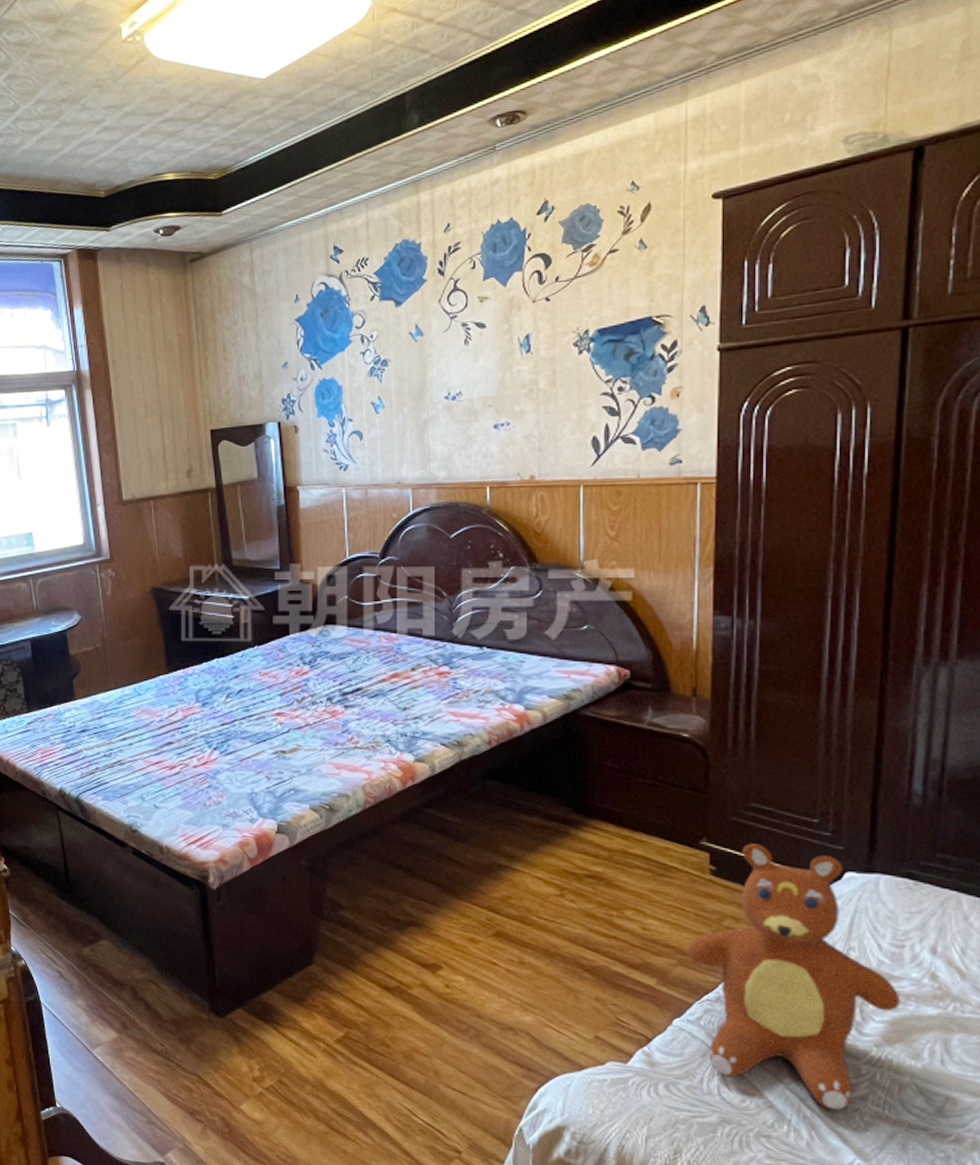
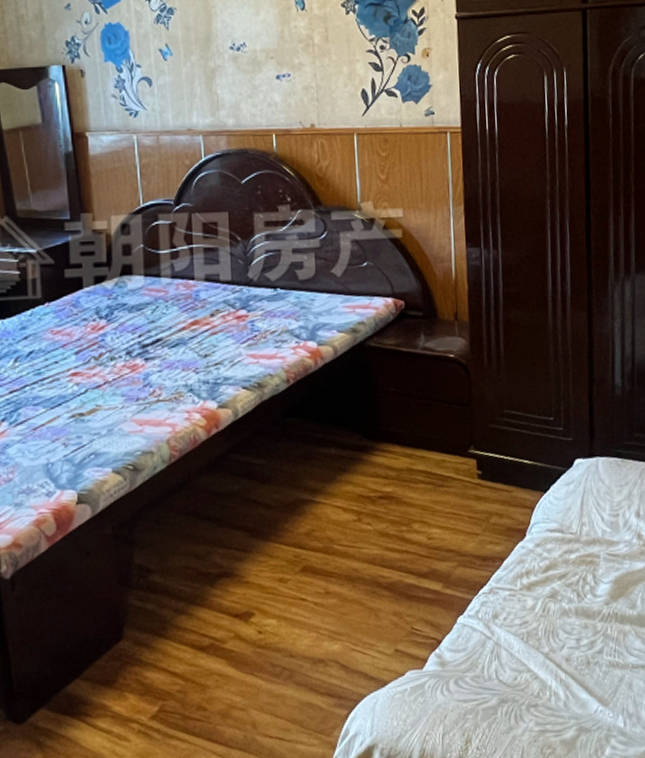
teddy bear: present [687,843,901,1111] -> none [464,445,620,669]

